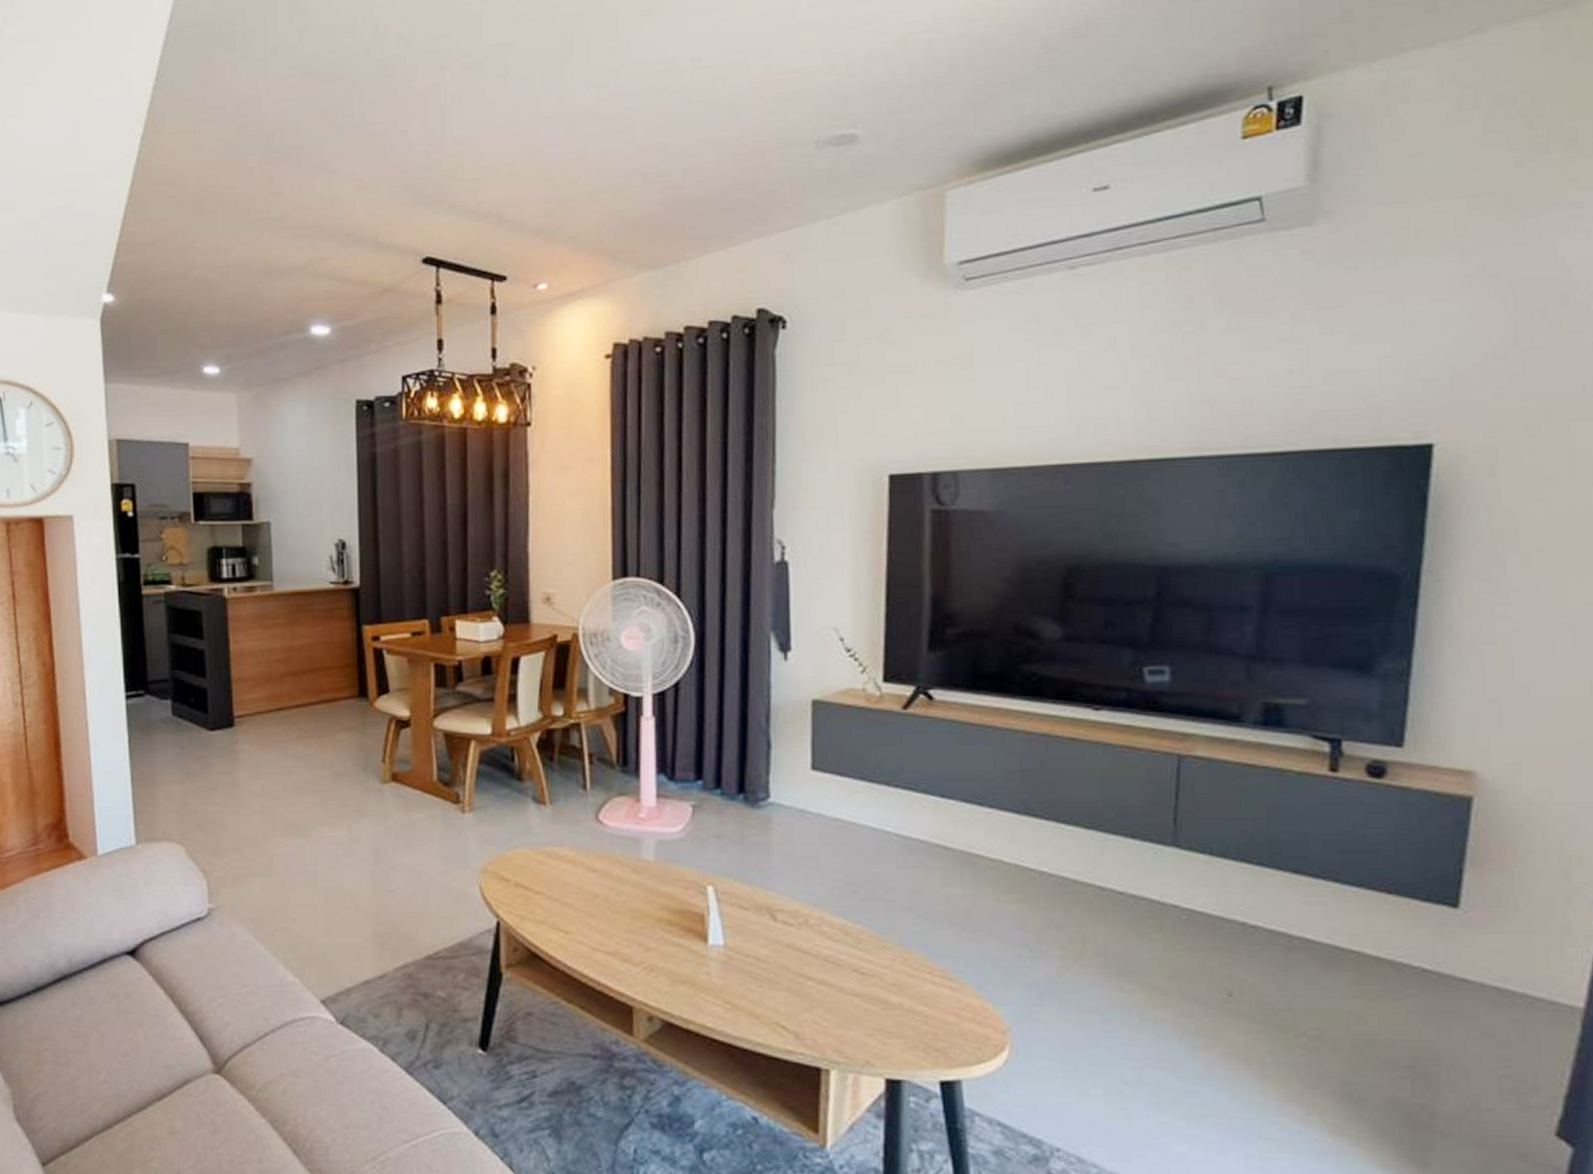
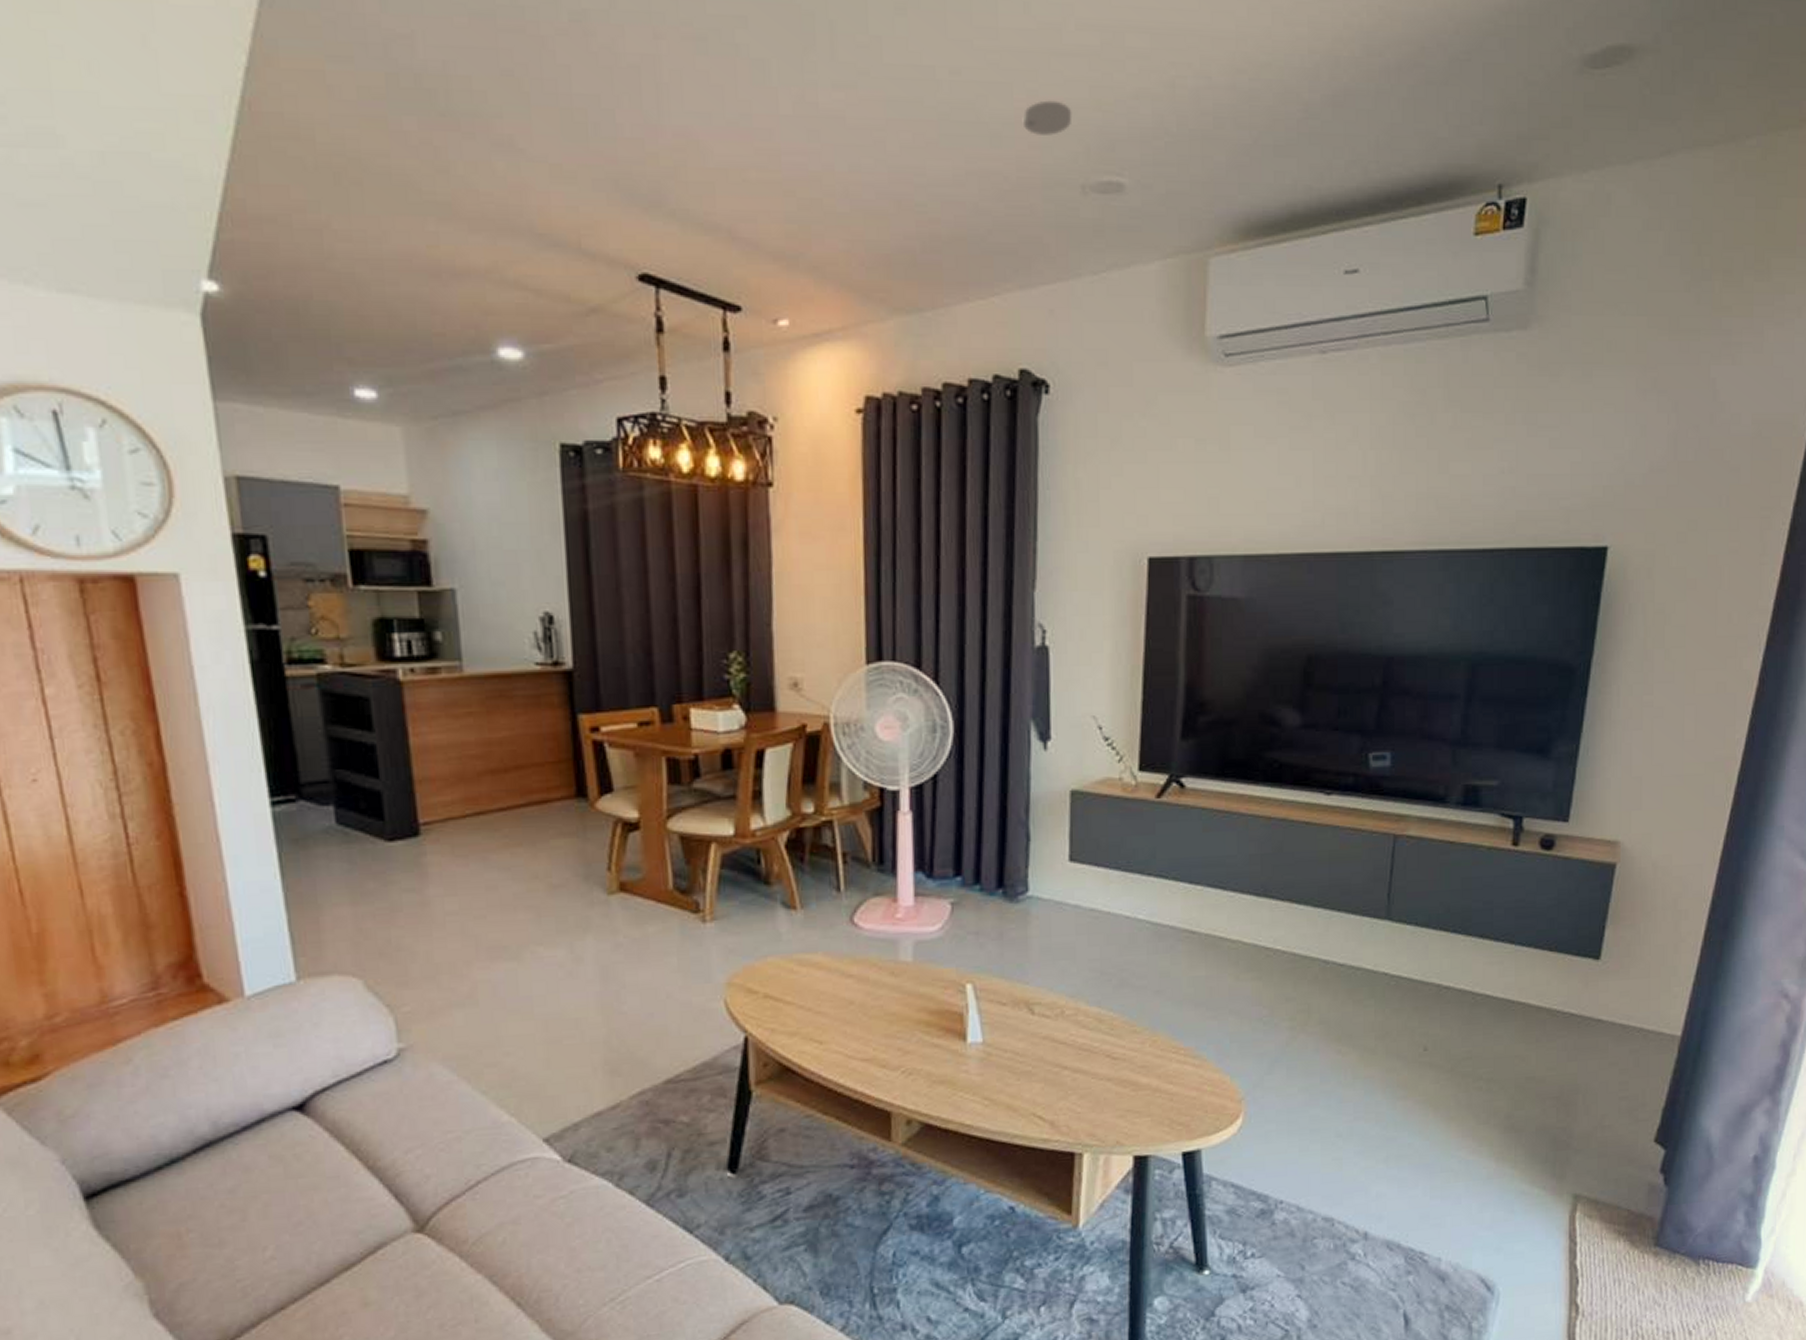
smoke detector: none [758,71,806,103] -> present [1022,100,1072,136]

